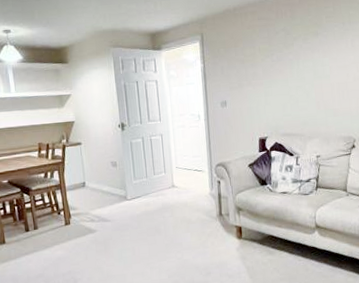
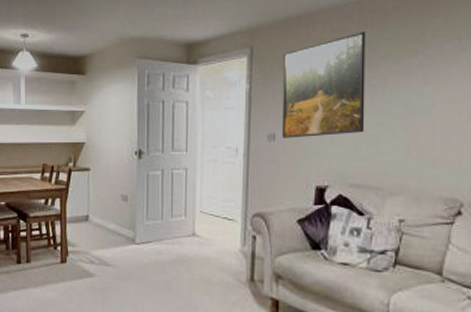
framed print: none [226,19,288,104] -> present [283,32,366,138]

